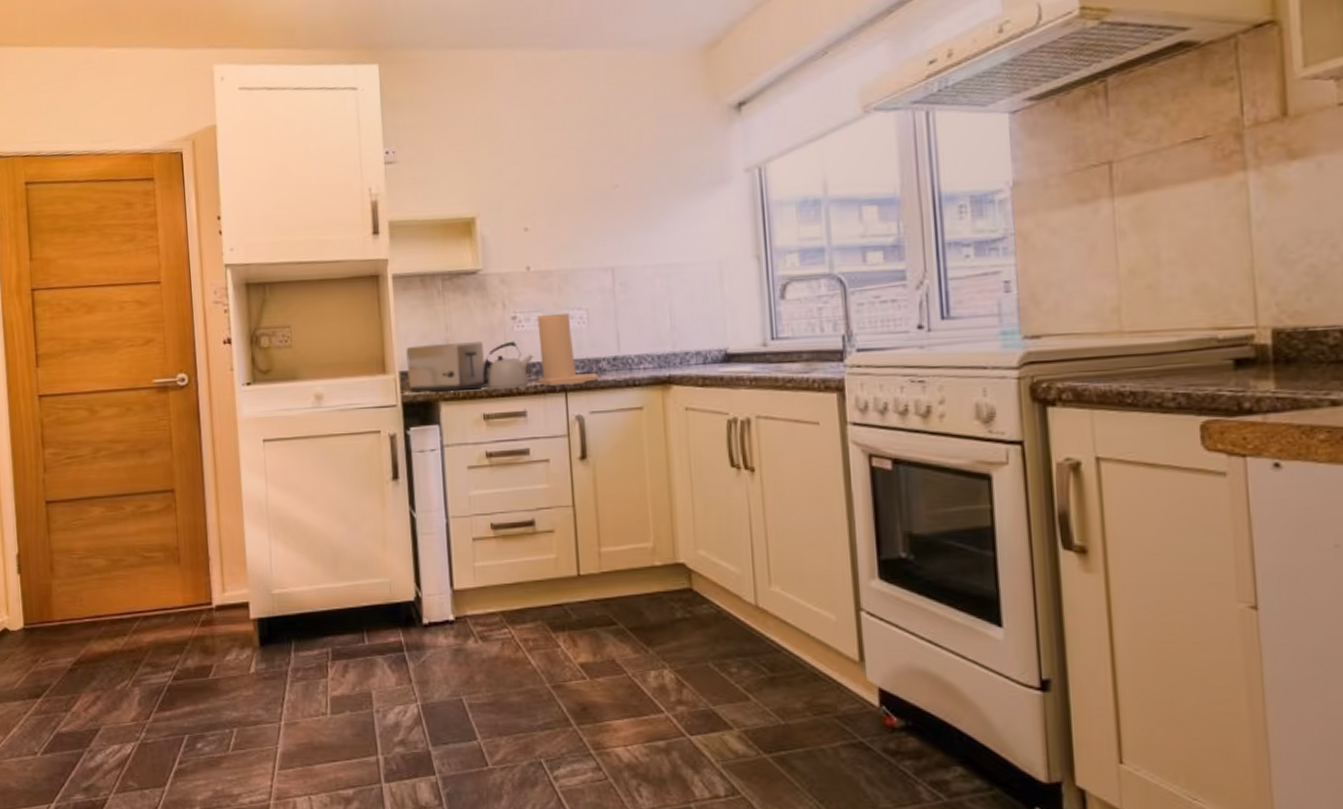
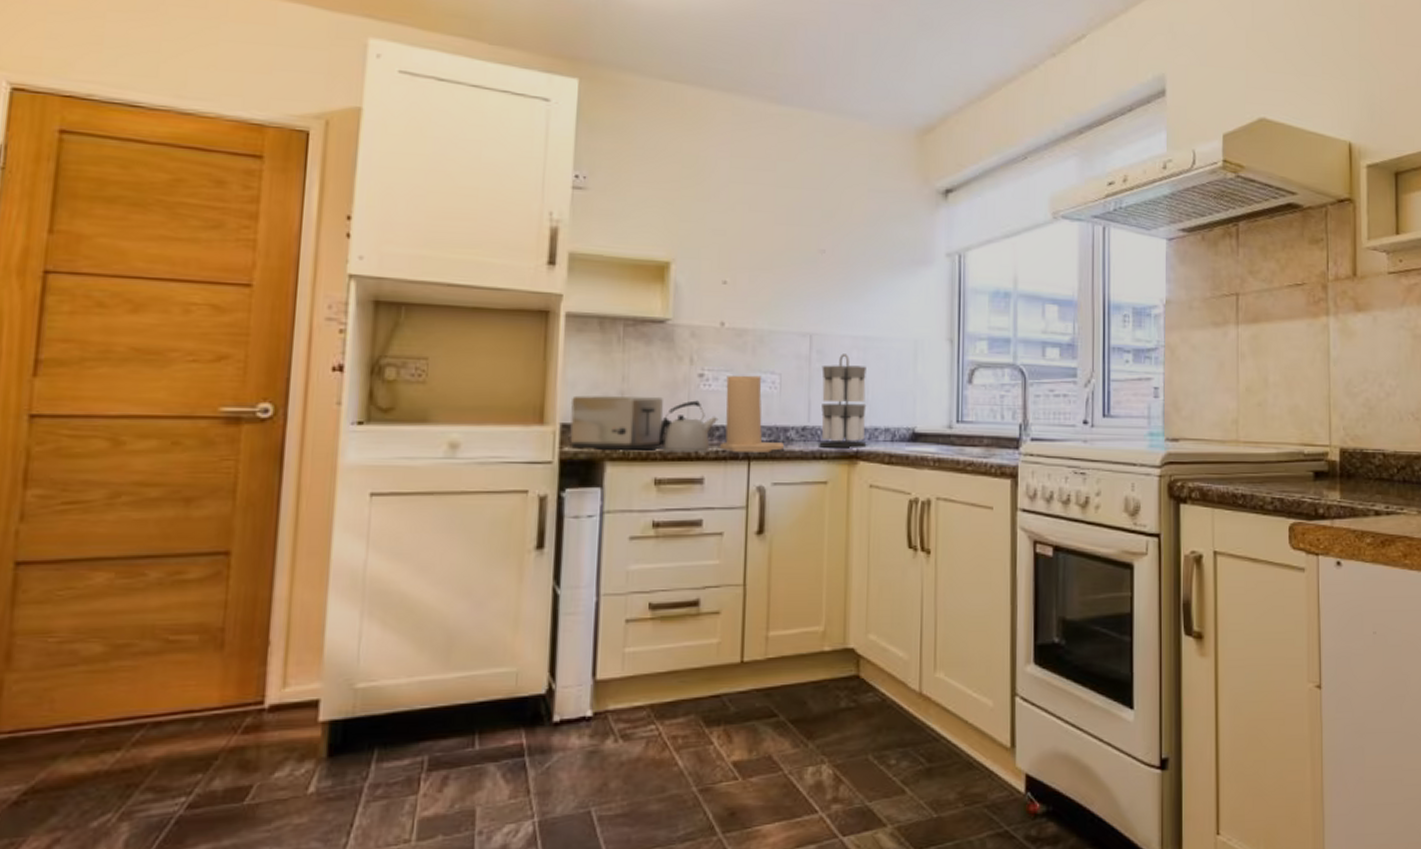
spice rack: none [626,283,679,376] -> present [819,354,867,449]

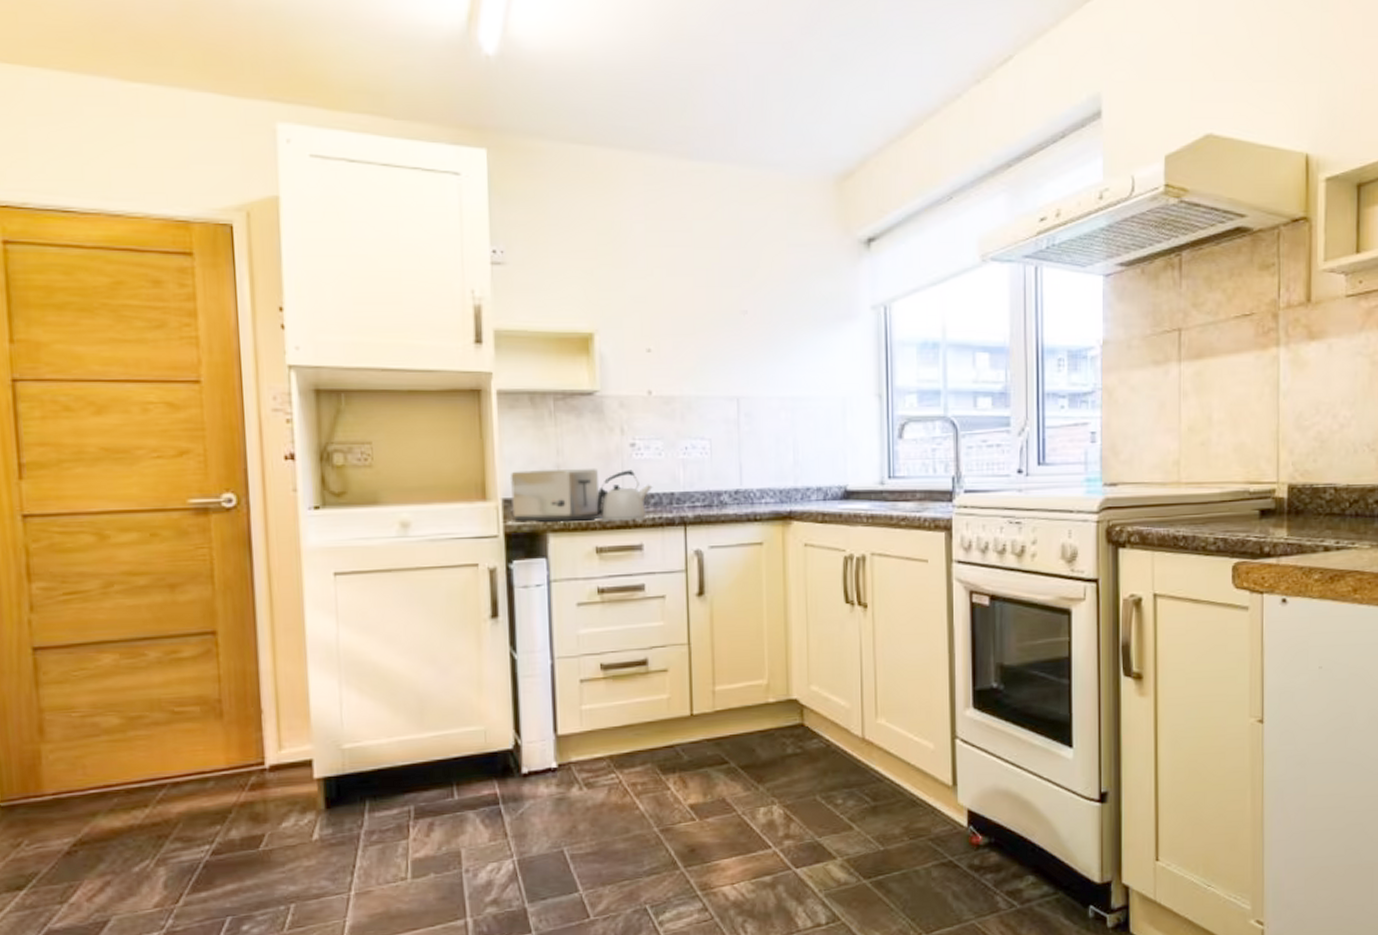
paper towel: present [719,375,784,453] -> none [655,442,718,518]
spice rack: present [819,354,867,449] -> none [751,415,800,510]

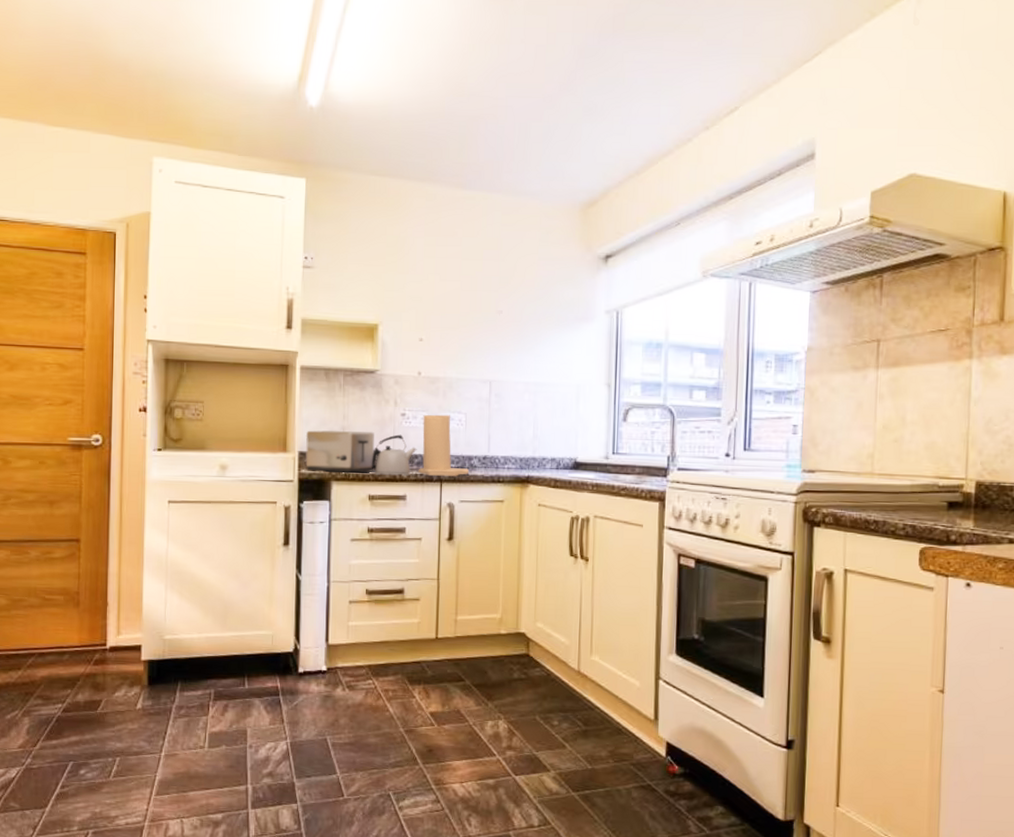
paper towel: none [655,442,718,518] -> present [418,414,469,476]

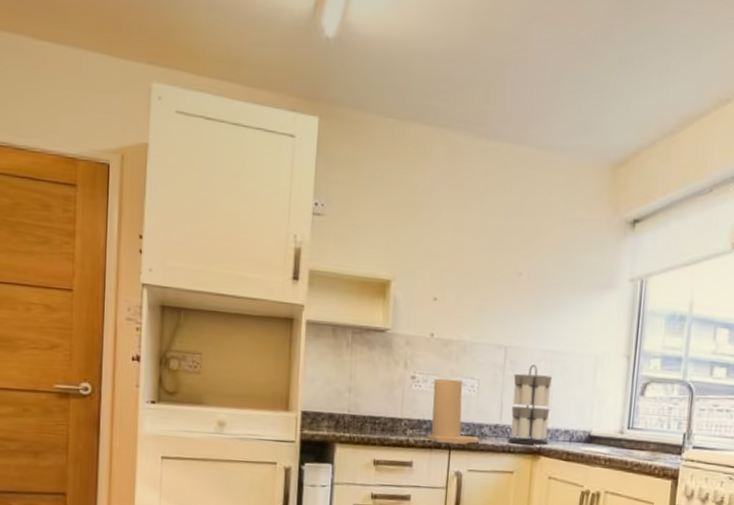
toaster: present [306,430,375,474] -> none [308,389,383,437]
kettle: present [371,434,417,476] -> none [377,398,426,442]
spice rack: none [497,397,536,474] -> present [508,364,552,446]

